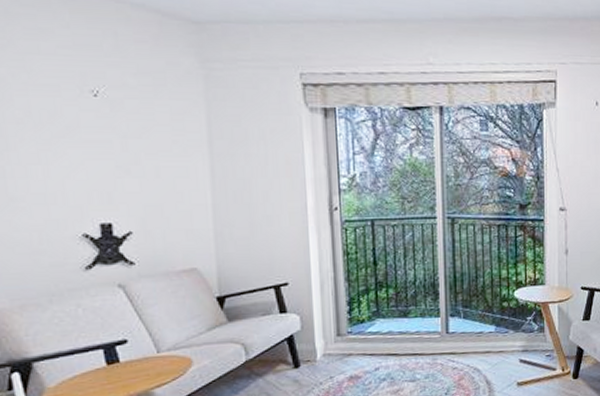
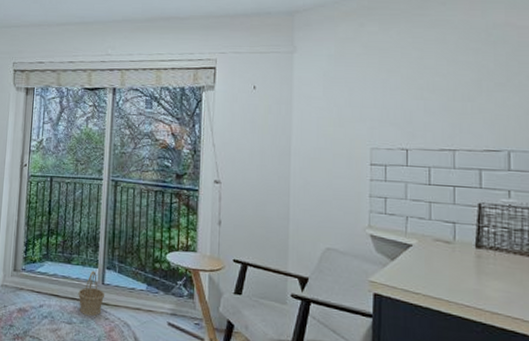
basket: none [420,321,451,370] -> present [78,271,105,317]

